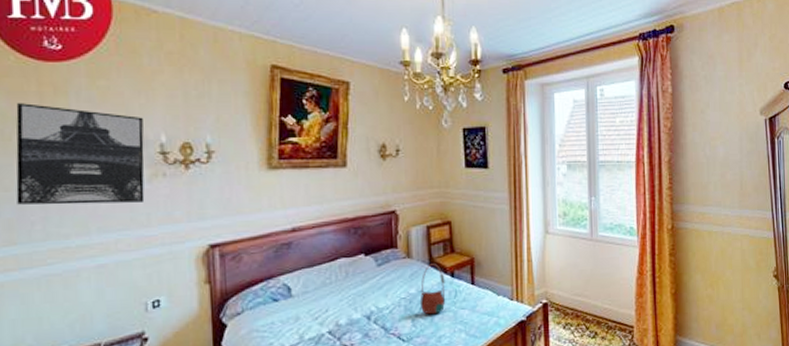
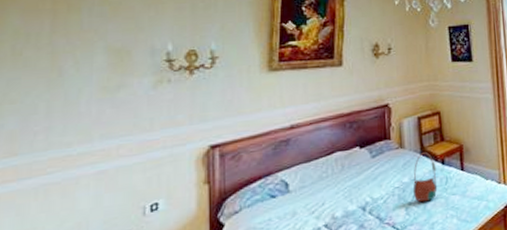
wall art: present [16,103,145,205] -> none [21,20,151,116]

